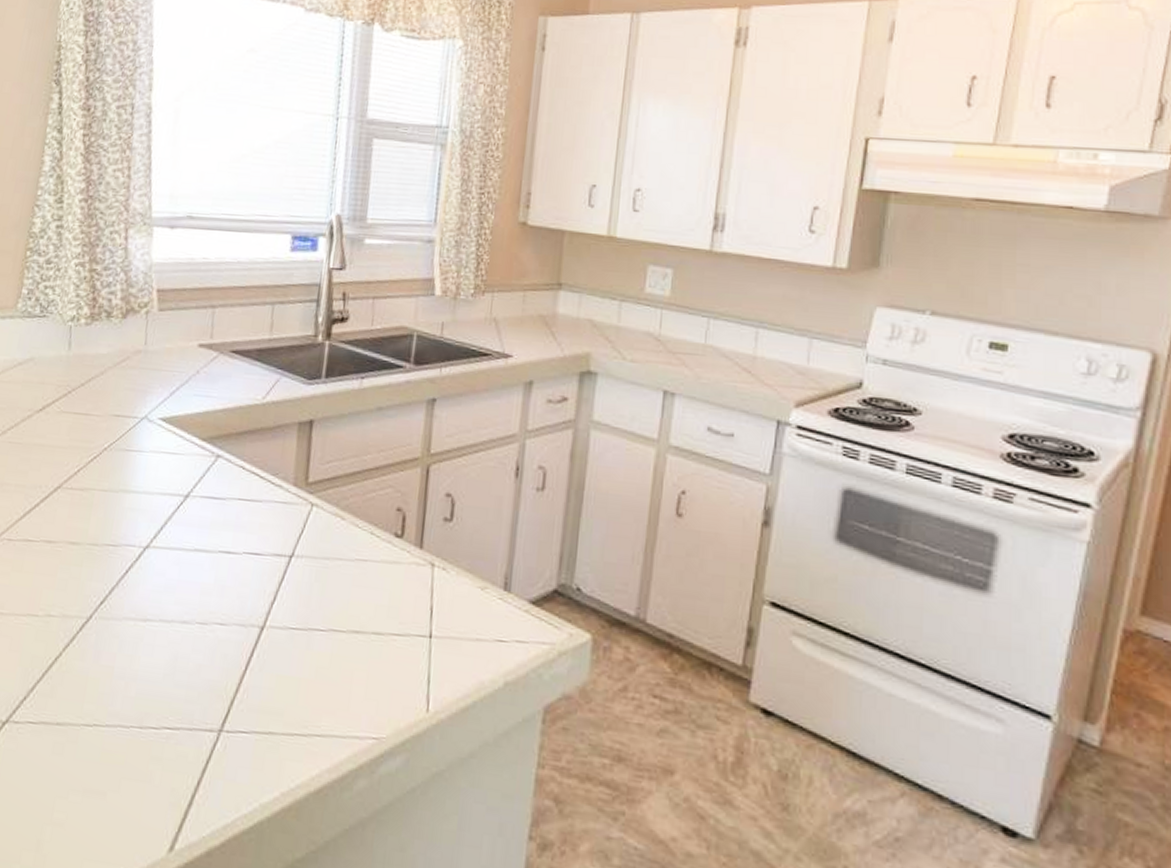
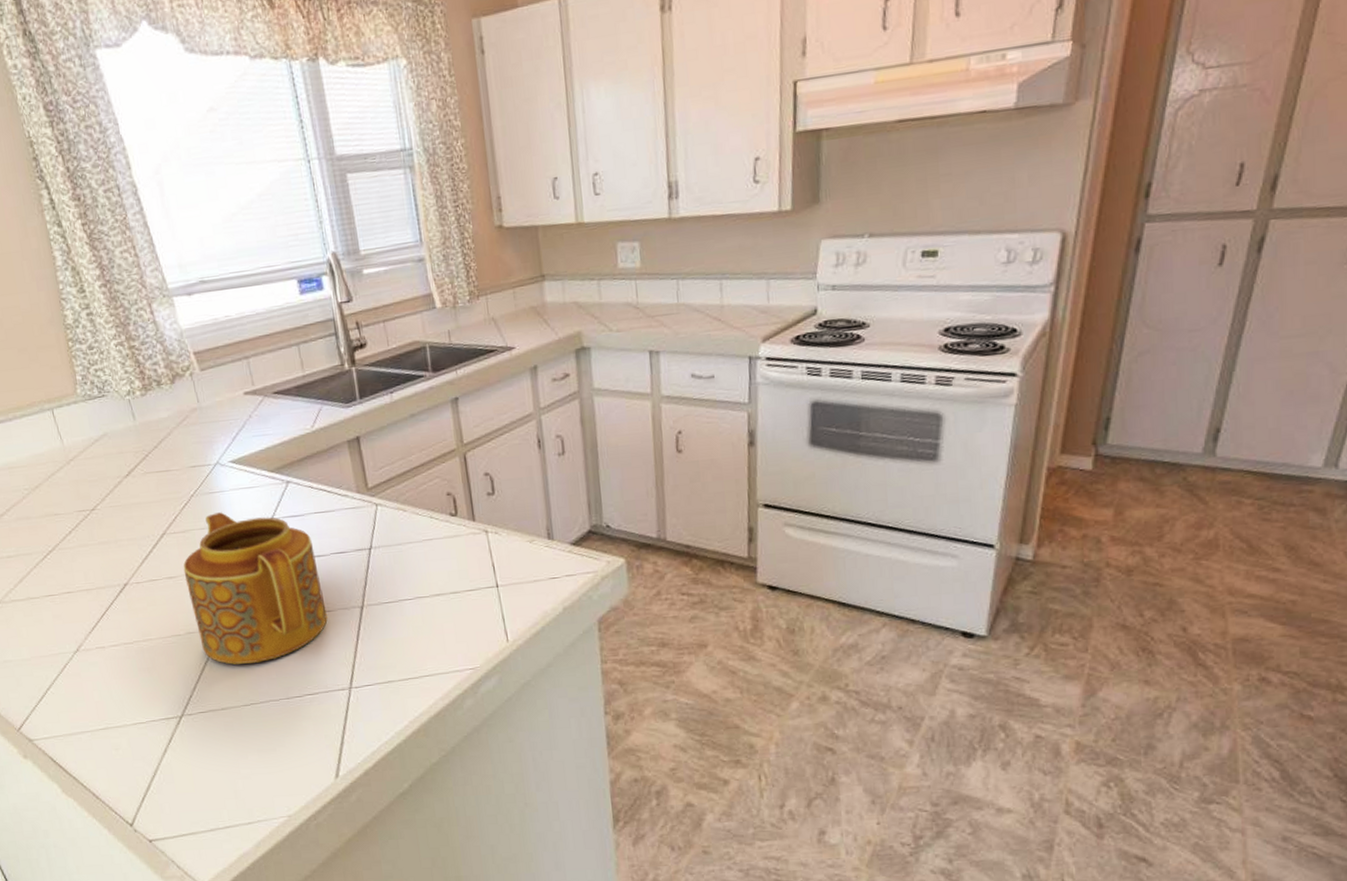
teapot: none [58,474,226,672] -> present [183,512,328,665]

